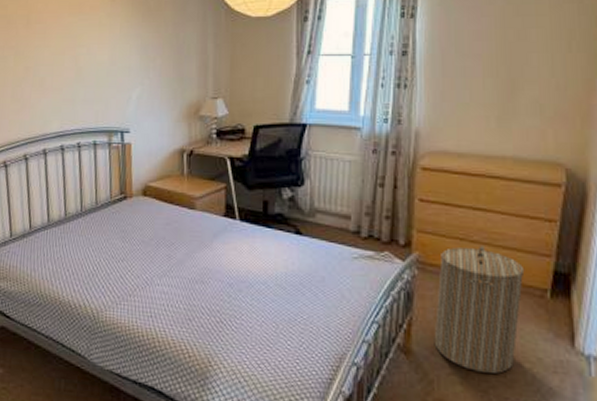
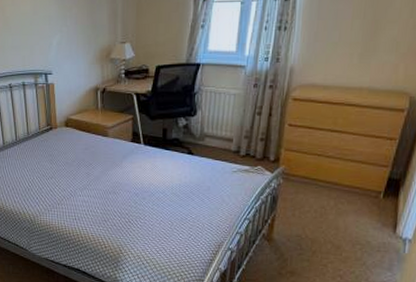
laundry hamper: present [434,244,525,374] -> none [290,159,366,253]

